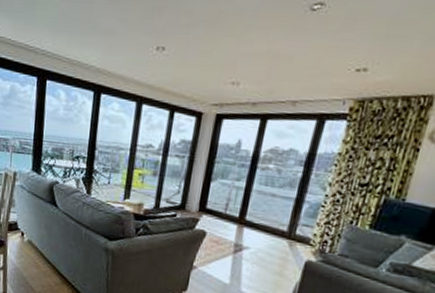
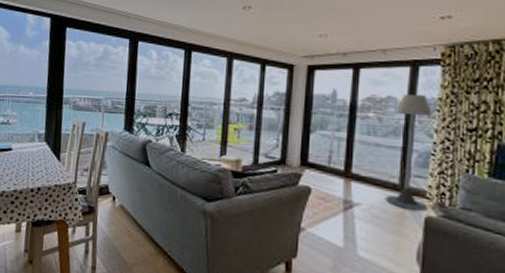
floor lamp: none [272,148,330,257] -> present [385,94,432,212]

